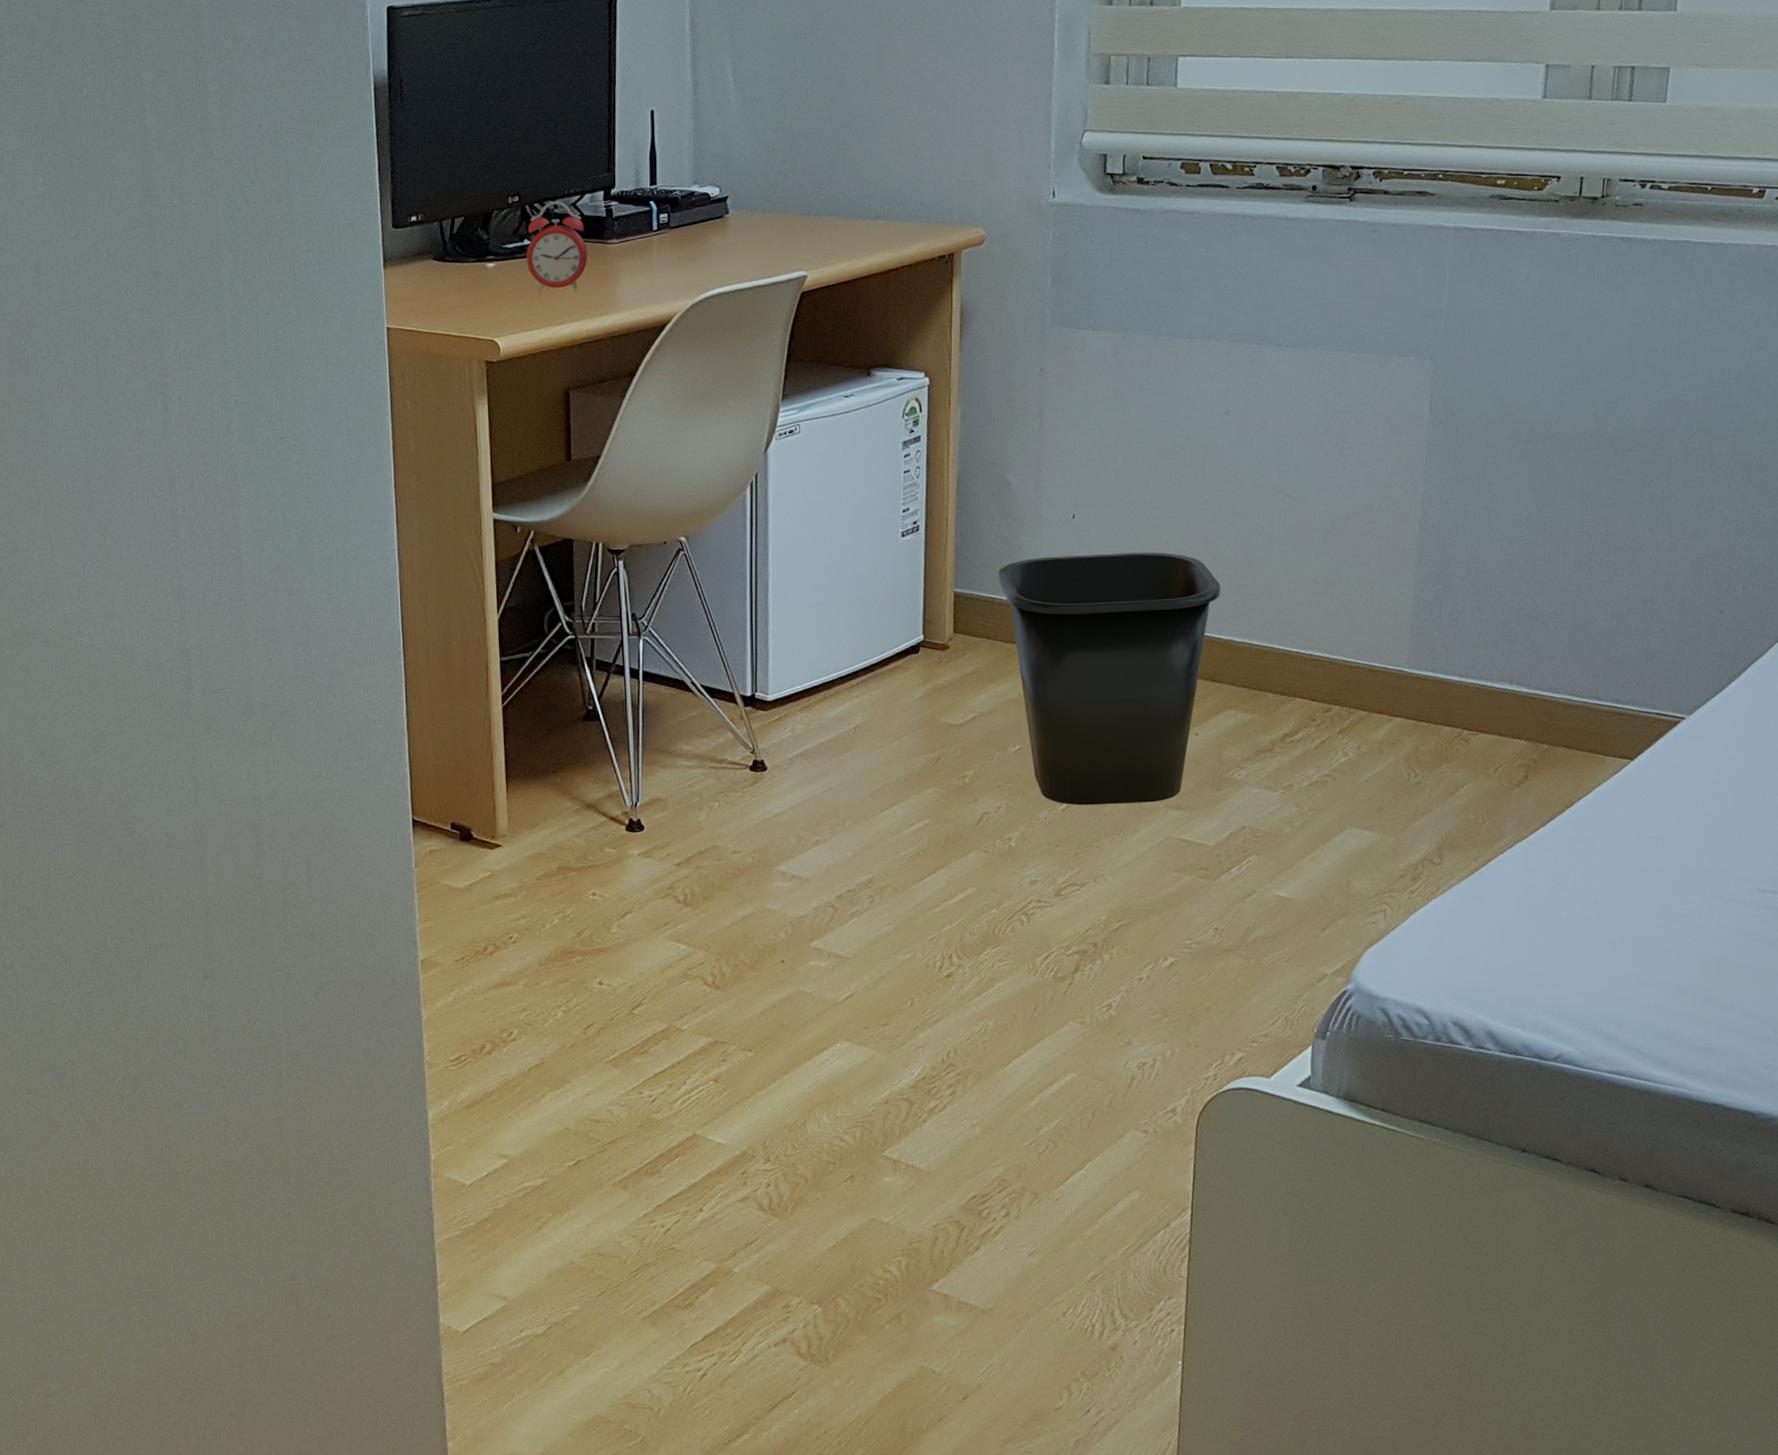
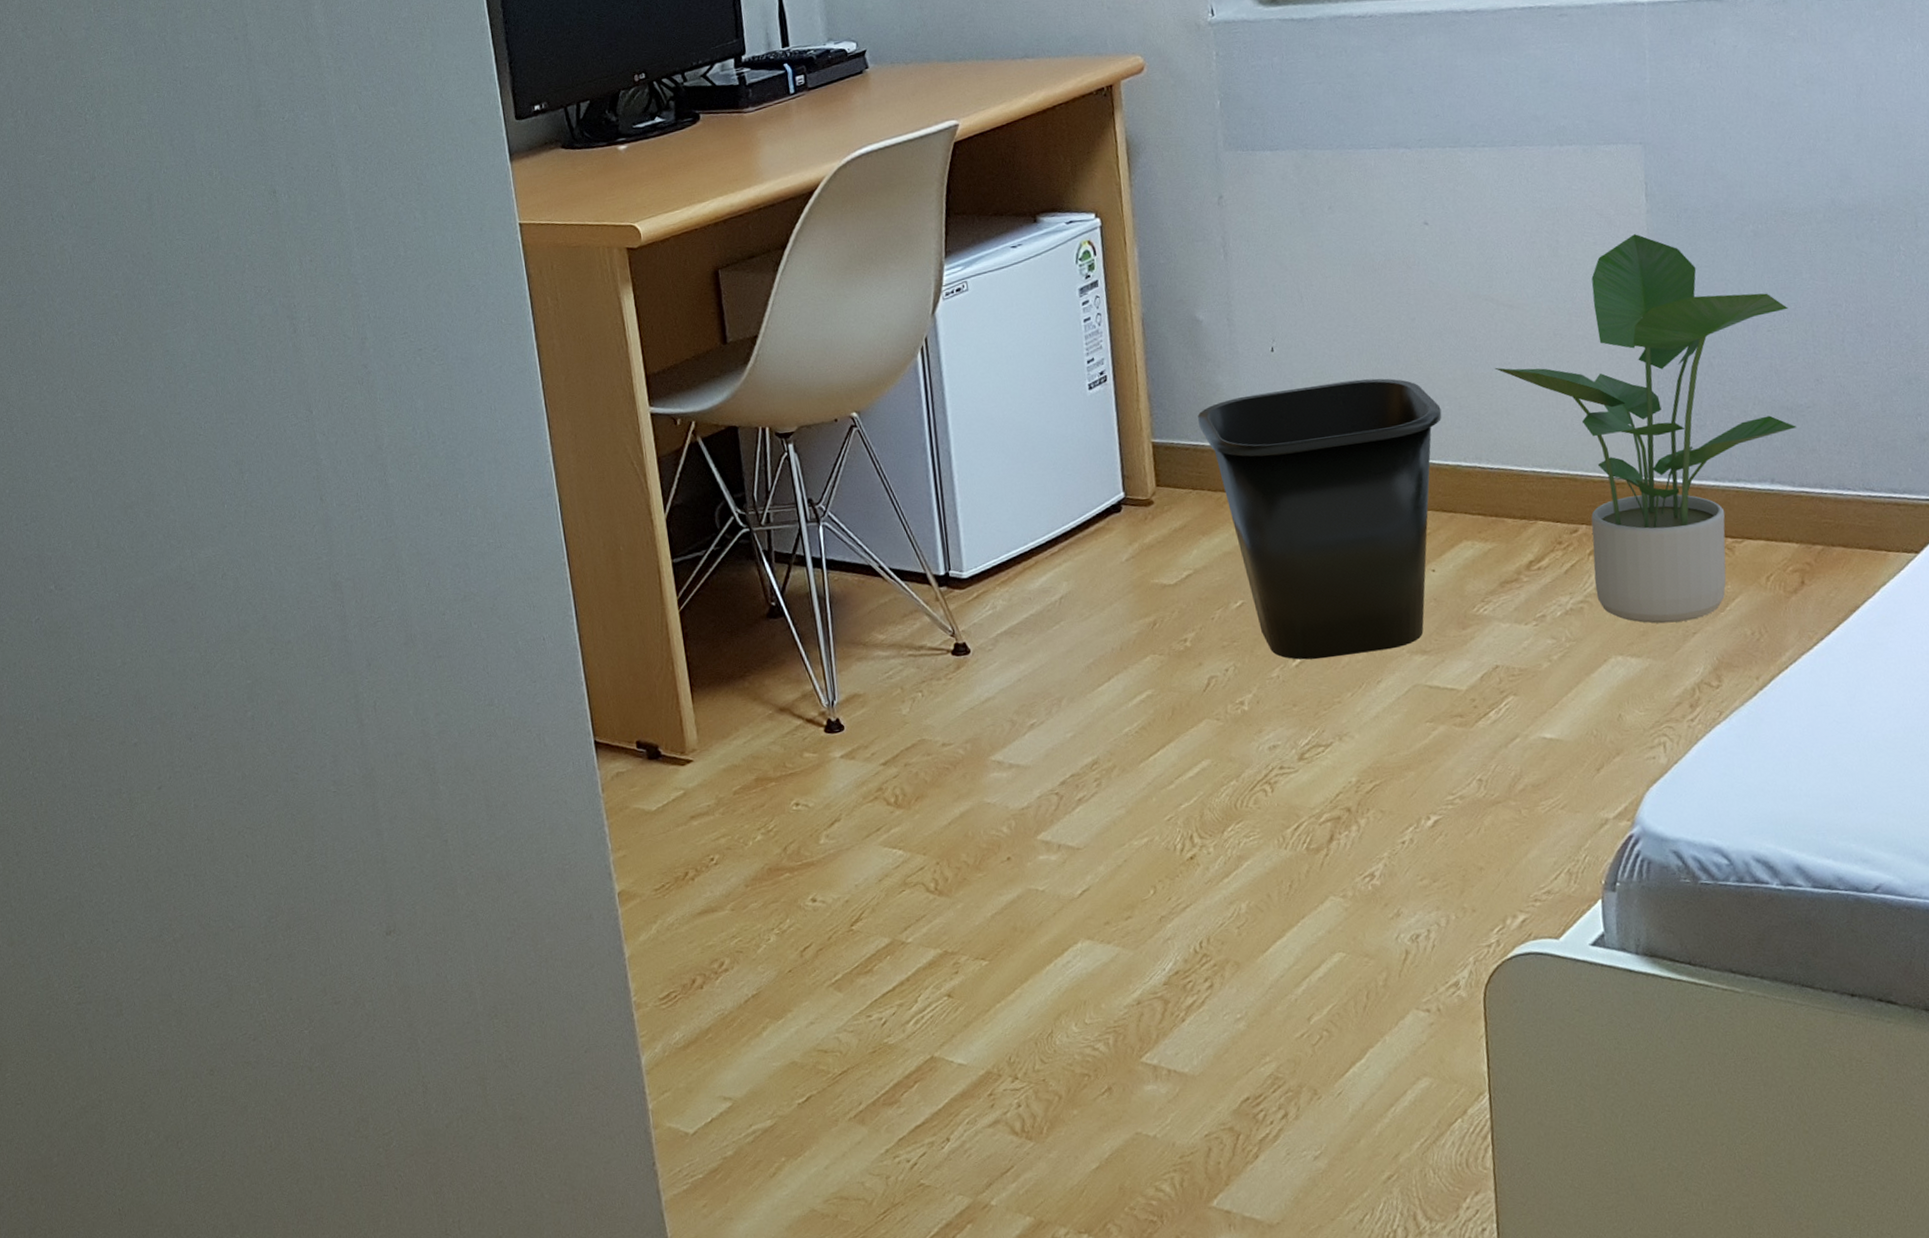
alarm clock: present [526,201,588,292] -> none [657,74,724,171]
potted plant: none [1273,442,1545,802] -> present [1494,234,1797,624]

